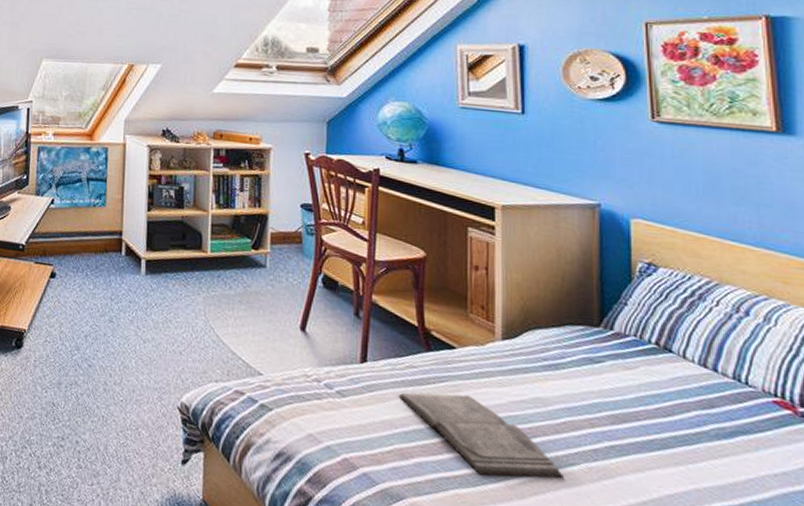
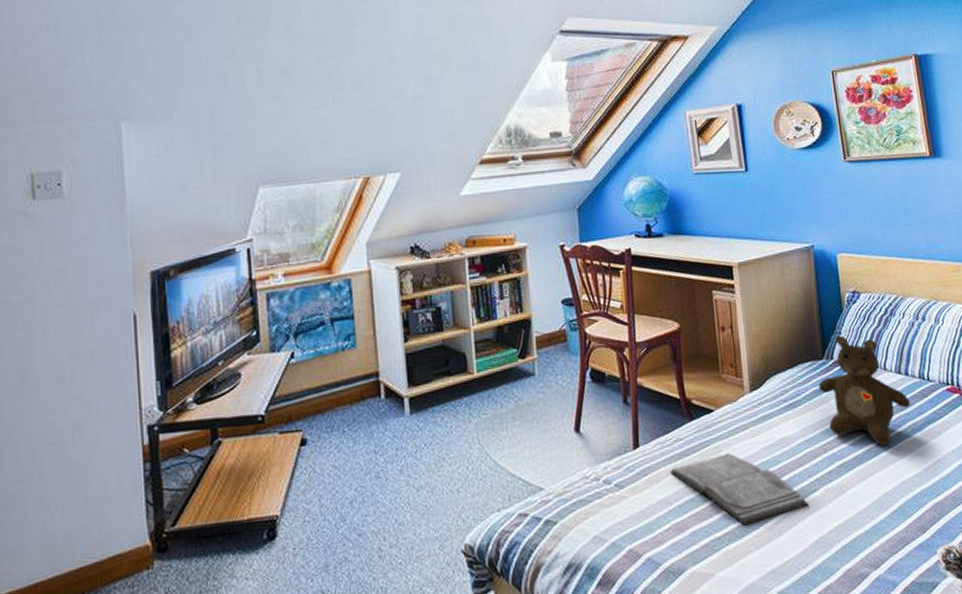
teddy bear: none [590,306,717,442] -> present [818,335,911,446]

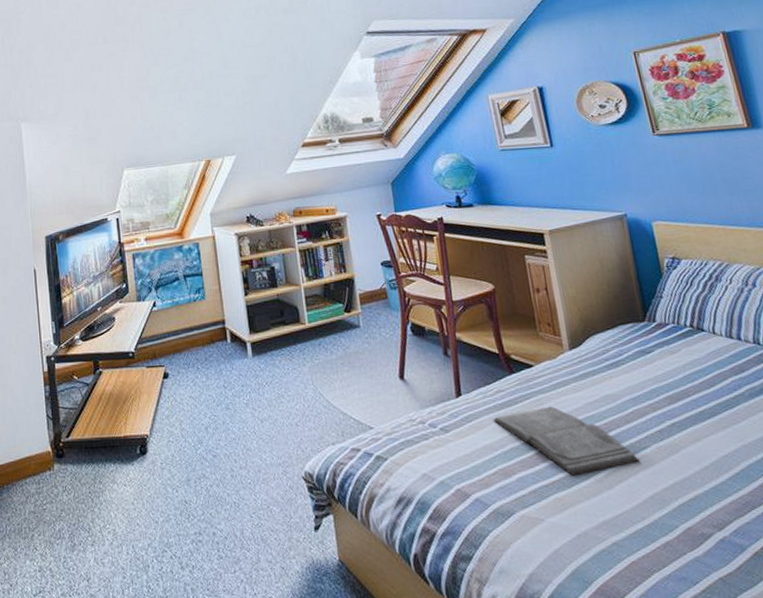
teddy bear: present [818,335,911,446] -> none [641,299,746,408]

